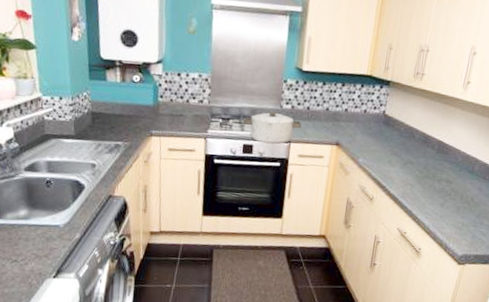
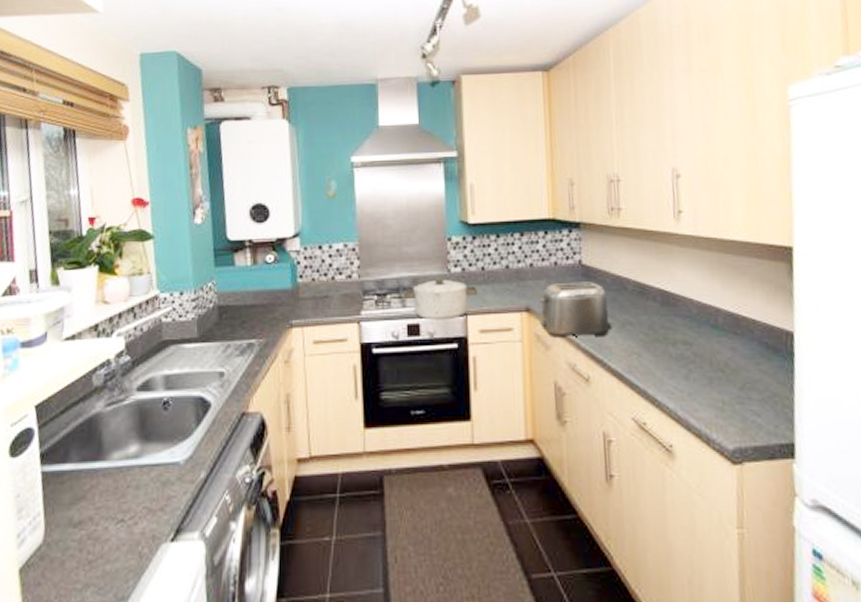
toaster: none [344,126,399,170] -> present [539,282,613,339]

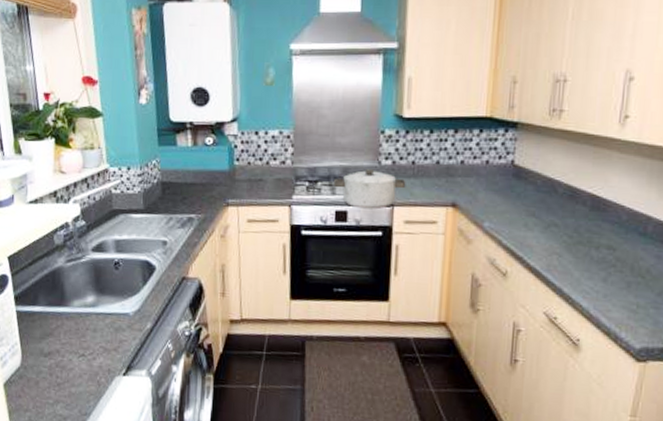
toaster: present [539,282,613,339] -> none [464,181,538,235]

